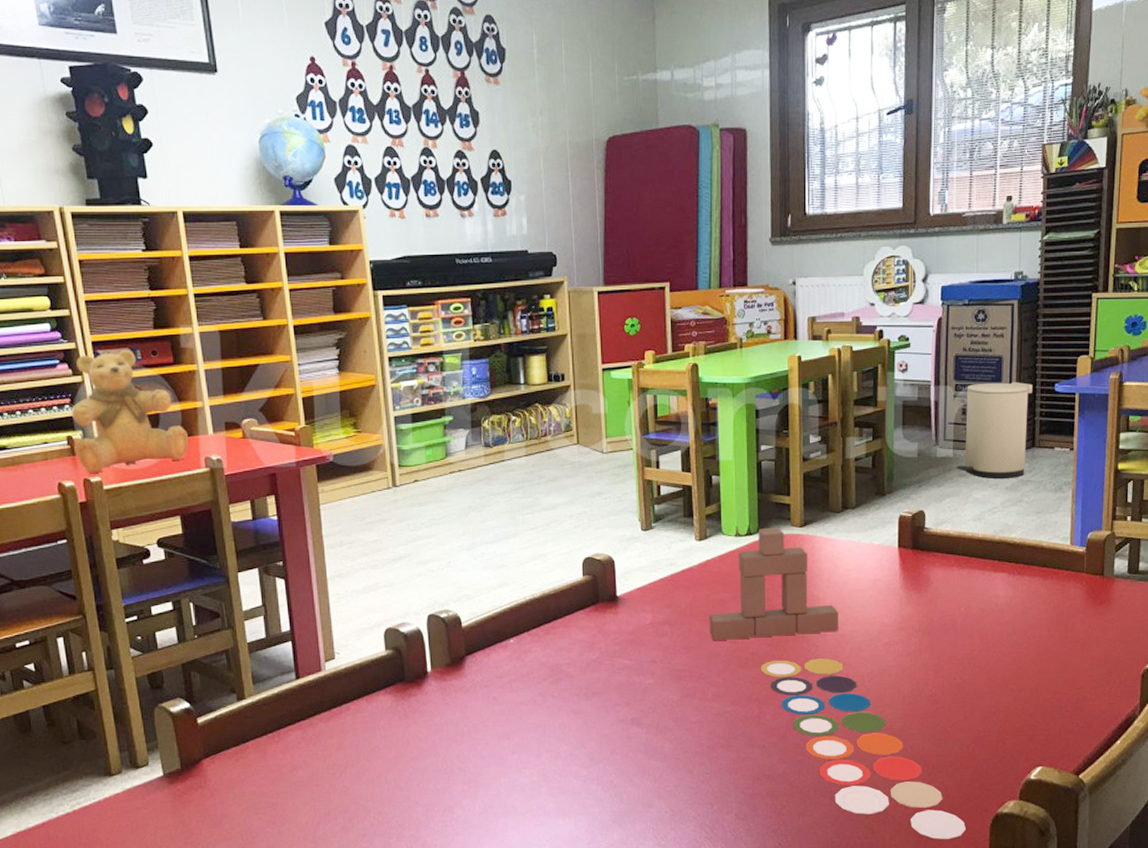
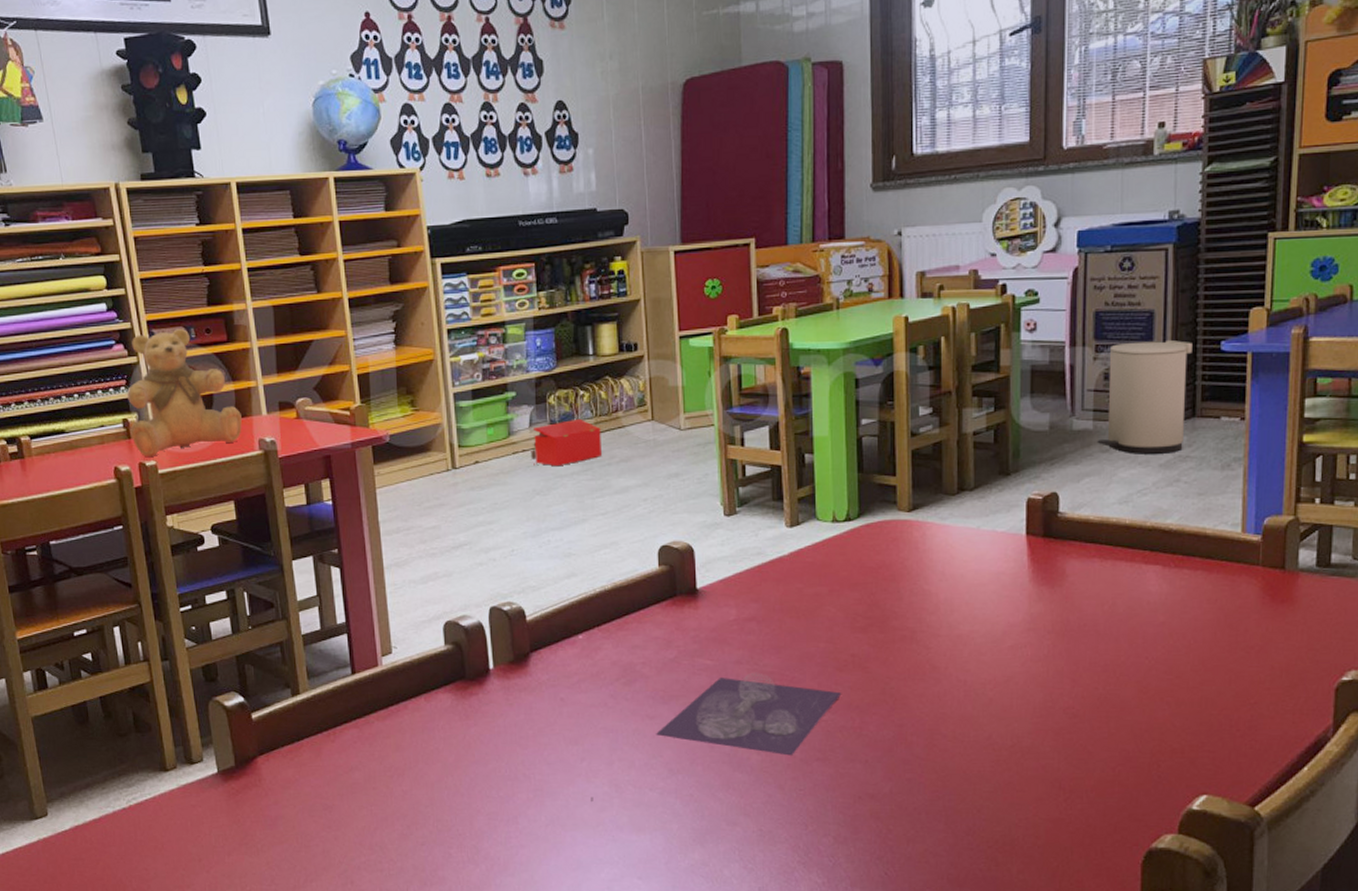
toy: none [466,441,533,485] -> present [530,418,603,467]
paper sheet: none [521,670,743,792] -> present [591,672,842,803]
toy blocks: present [709,527,839,640] -> none [802,511,954,640]
paint palette: present [760,658,966,840] -> none [862,662,1111,877]

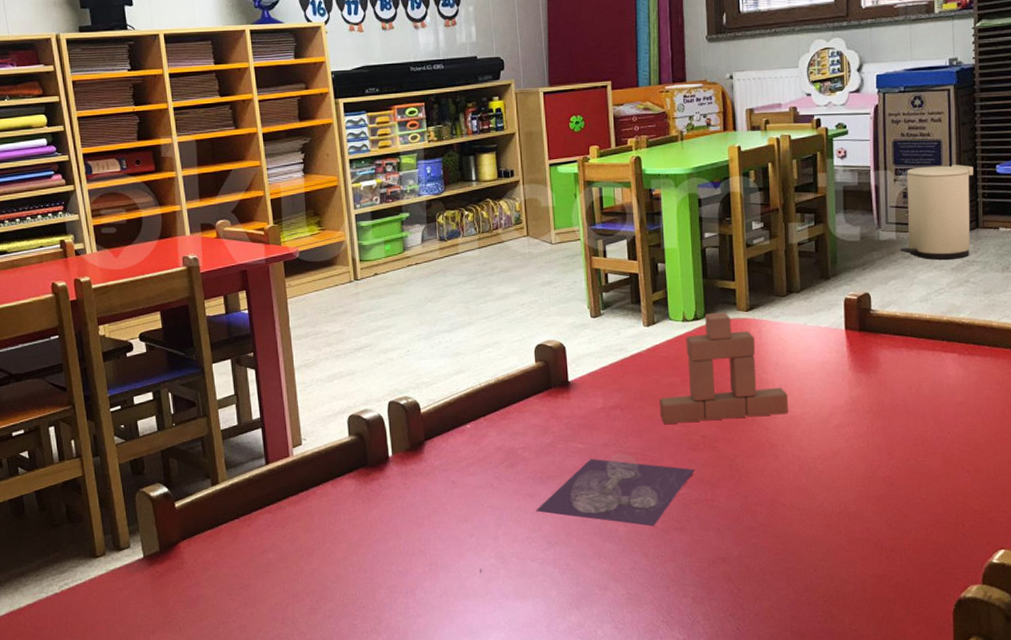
teddy bear: present [127,329,242,457] -> none [65,161,168,273]
toy: present [530,418,603,467] -> none [423,235,485,277]
toy blocks: none [802,511,954,640] -> present [659,311,788,424]

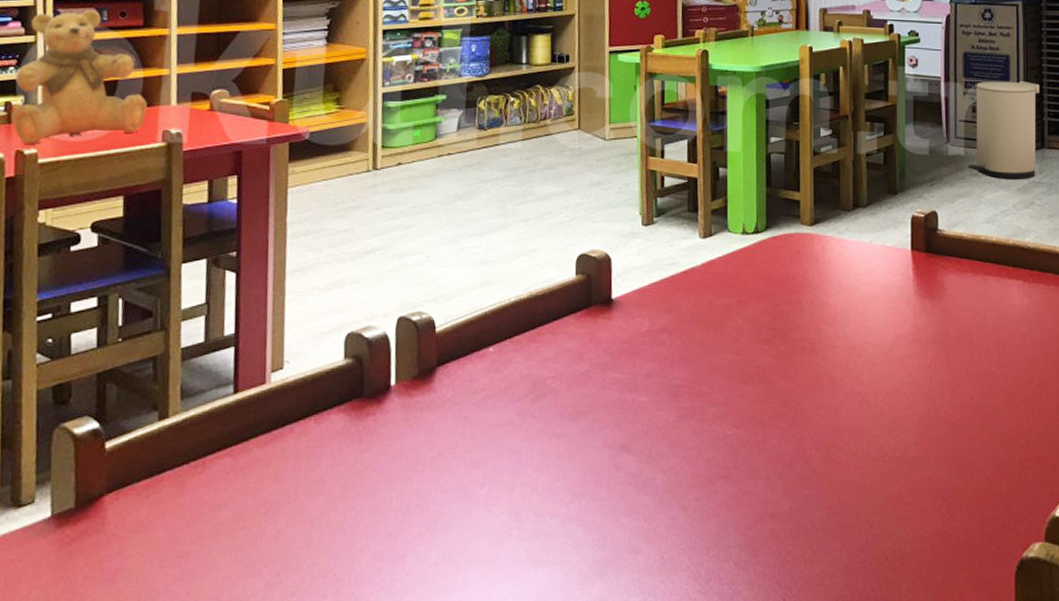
teddy bear: none [65,161,168,273] -> present [11,10,147,144]
paper sheet: present [480,453,695,574] -> none [488,386,747,535]
toy blocks: present [659,311,788,424] -> none [711,225,850,351]

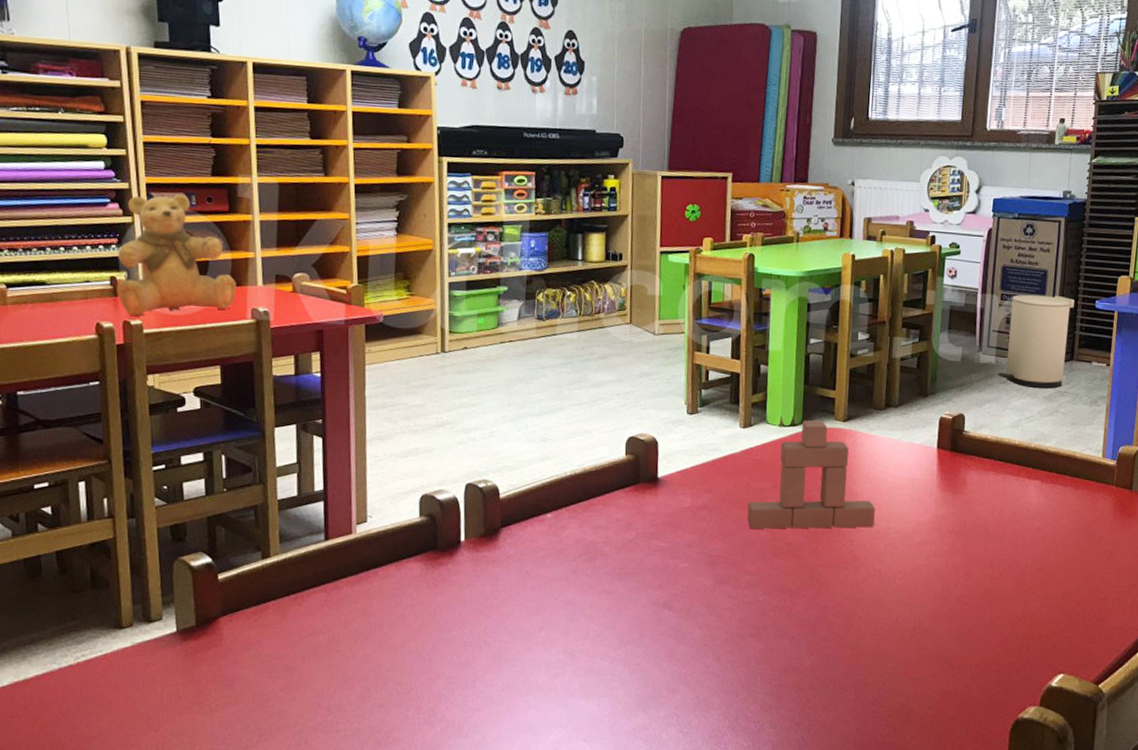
toy blocks: none [711,225,850,351] -> present [747,420,875,529]

